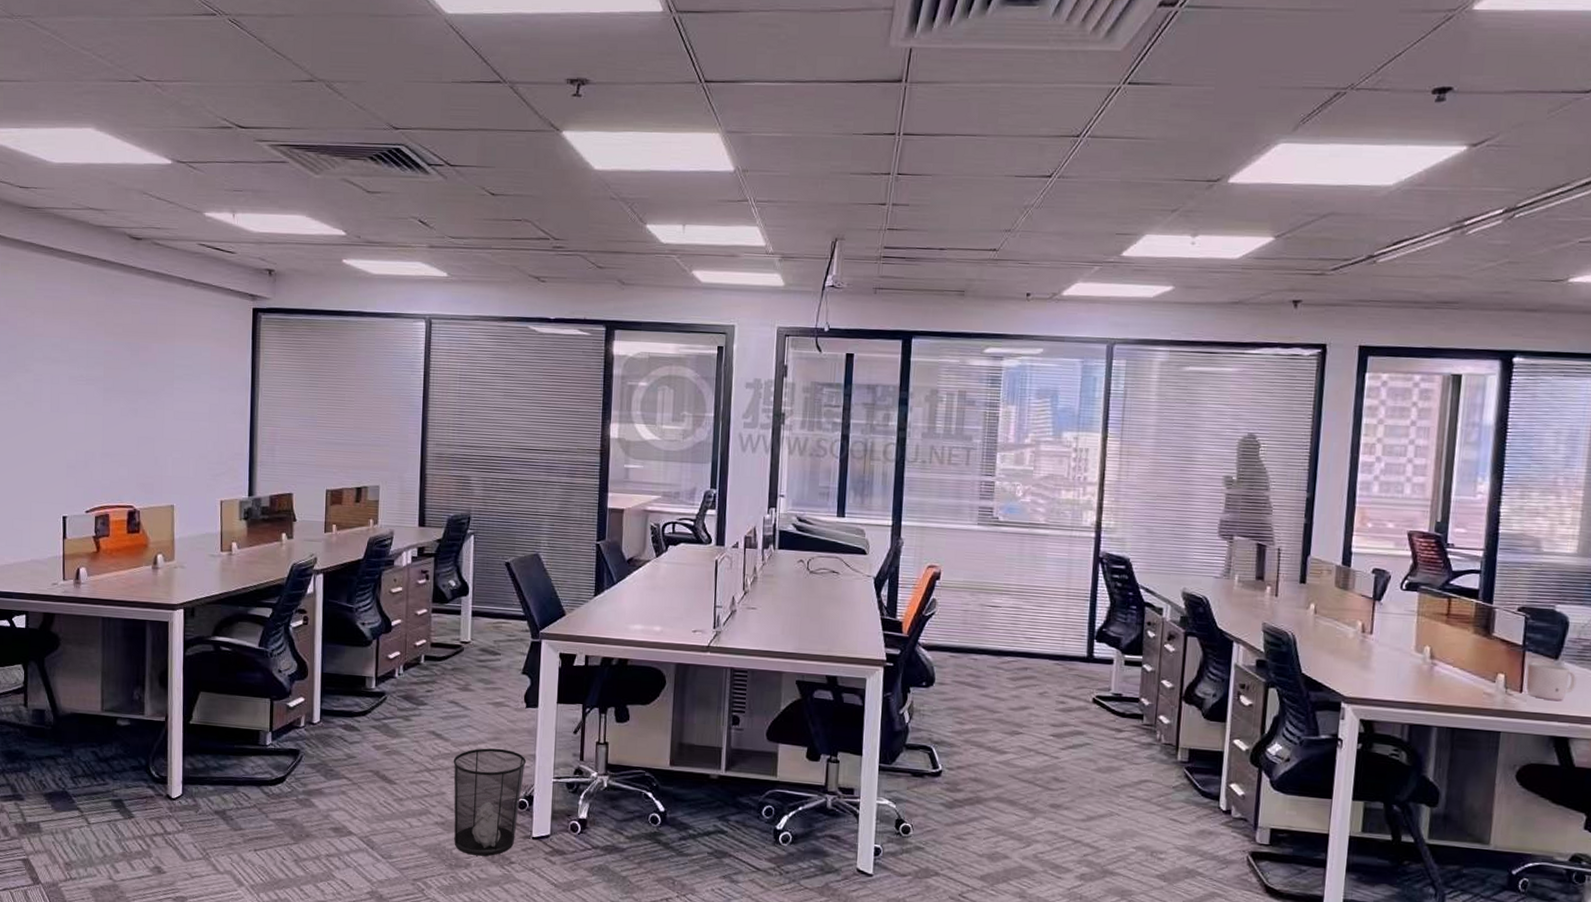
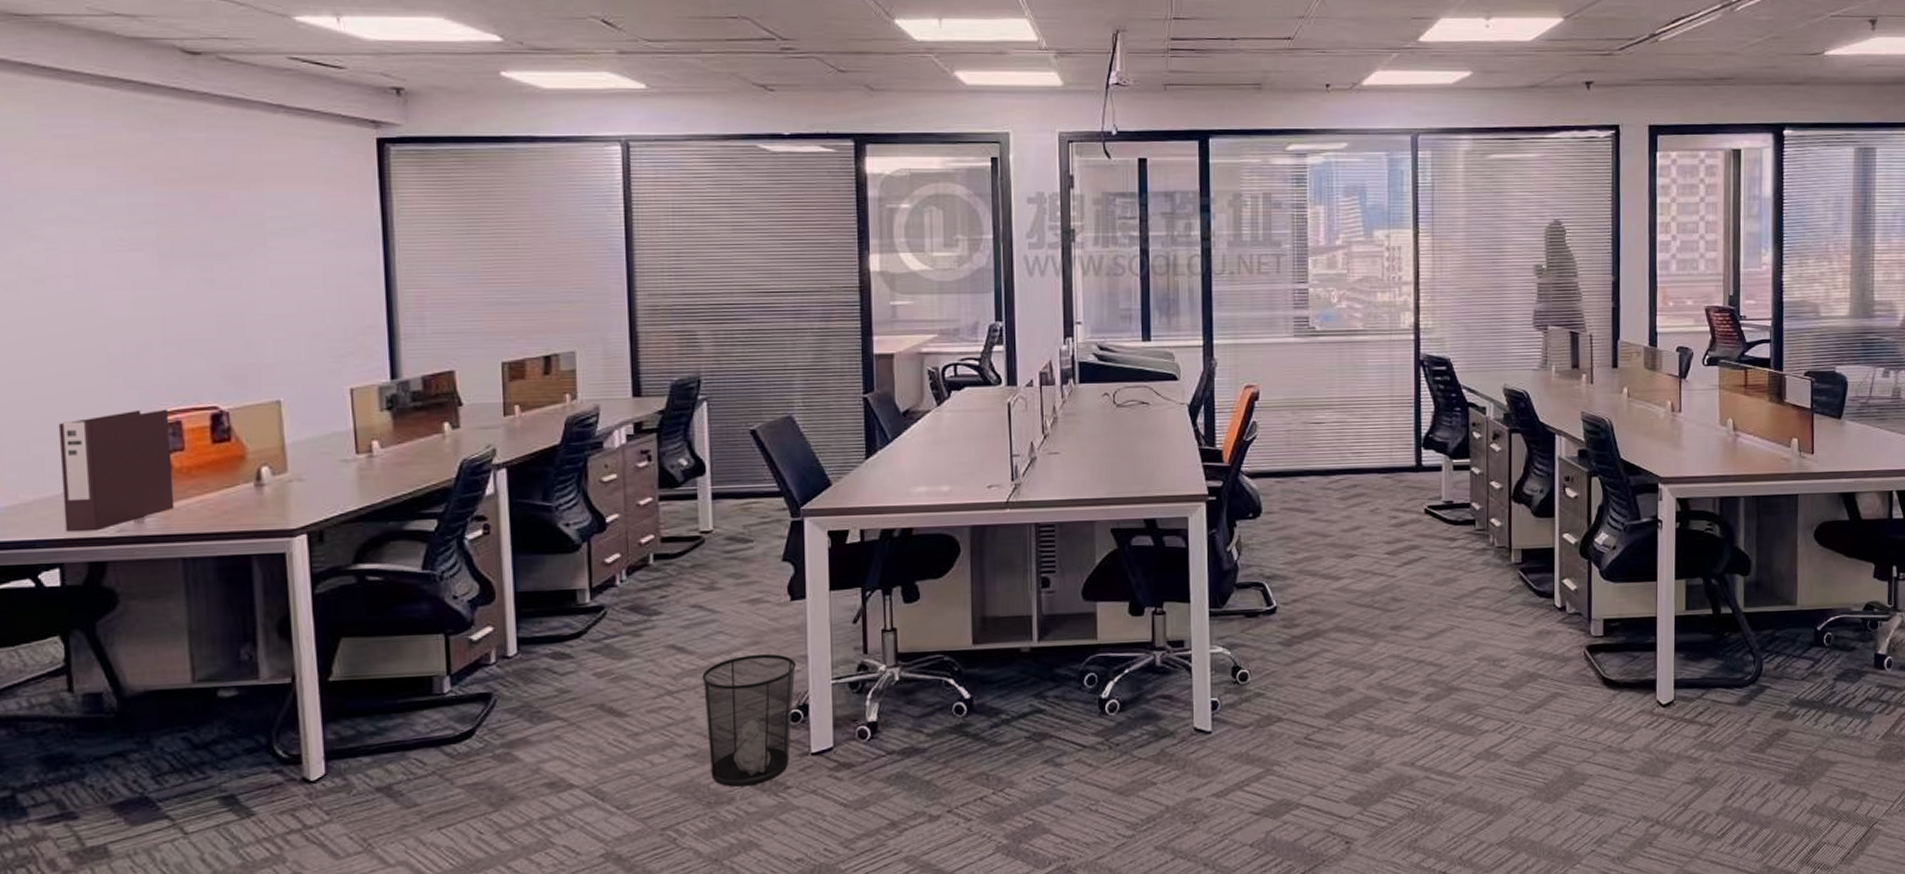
binder: none [31,503,102,590] -> present [58,409,175,532]
mug: present [1526,662,1577,701] -> none [1816,423,1858,459]

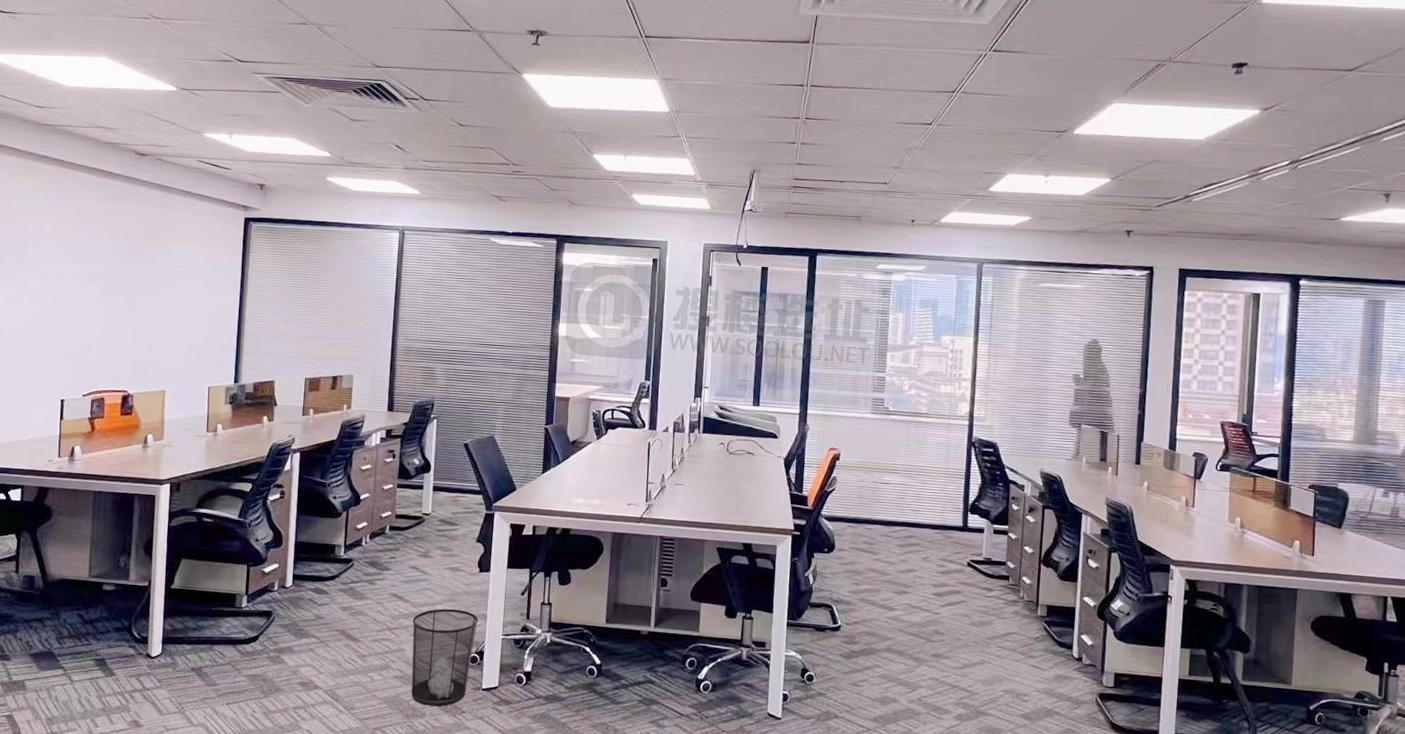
binder: present [58,409,175,532] -> none [28,388,98,466]

